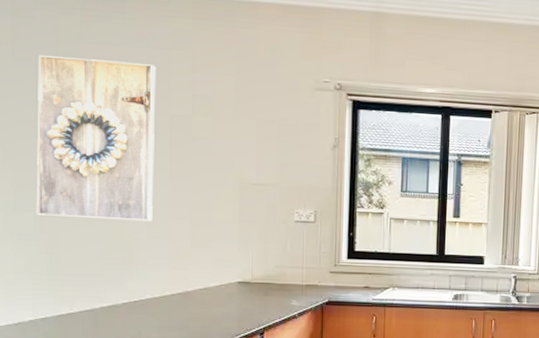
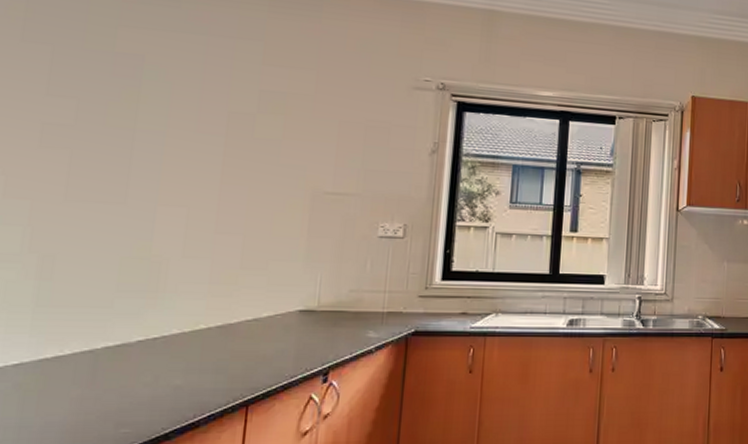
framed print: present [36,54,156,222] -> none [27,37,216,238]

